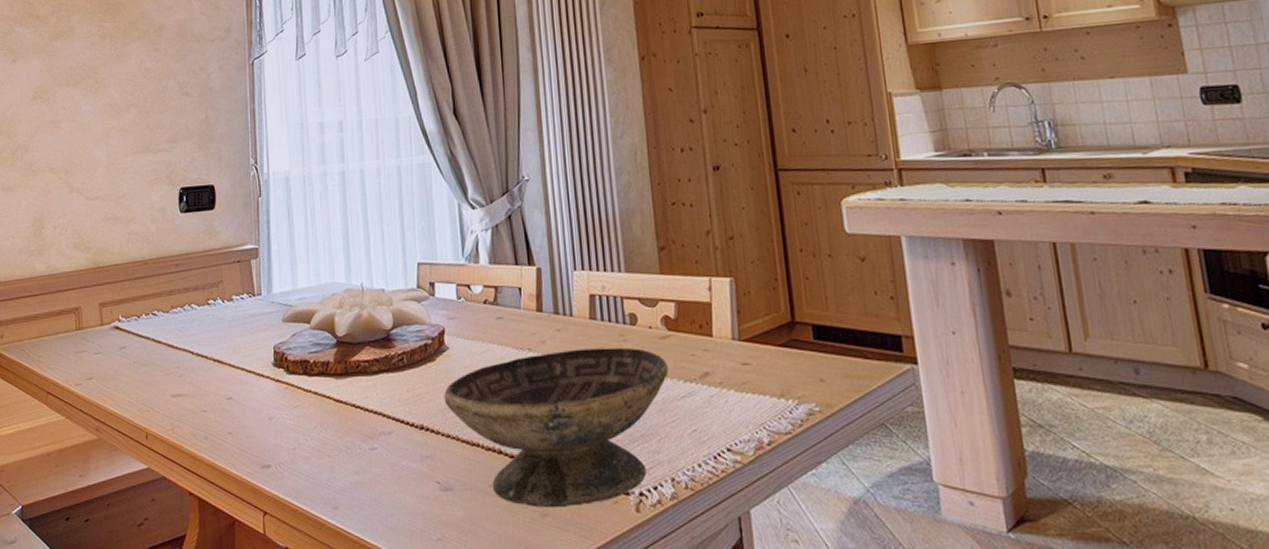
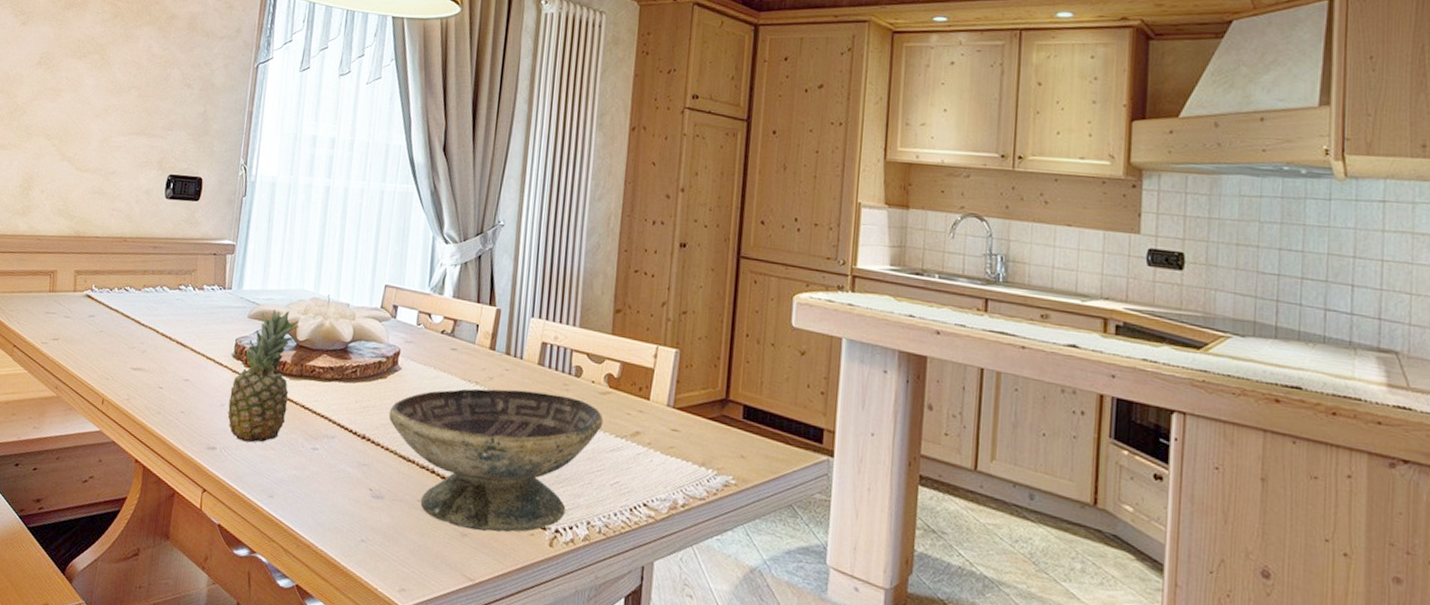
fruit: none [276,308,338,454] -> present [227,309,300,443]

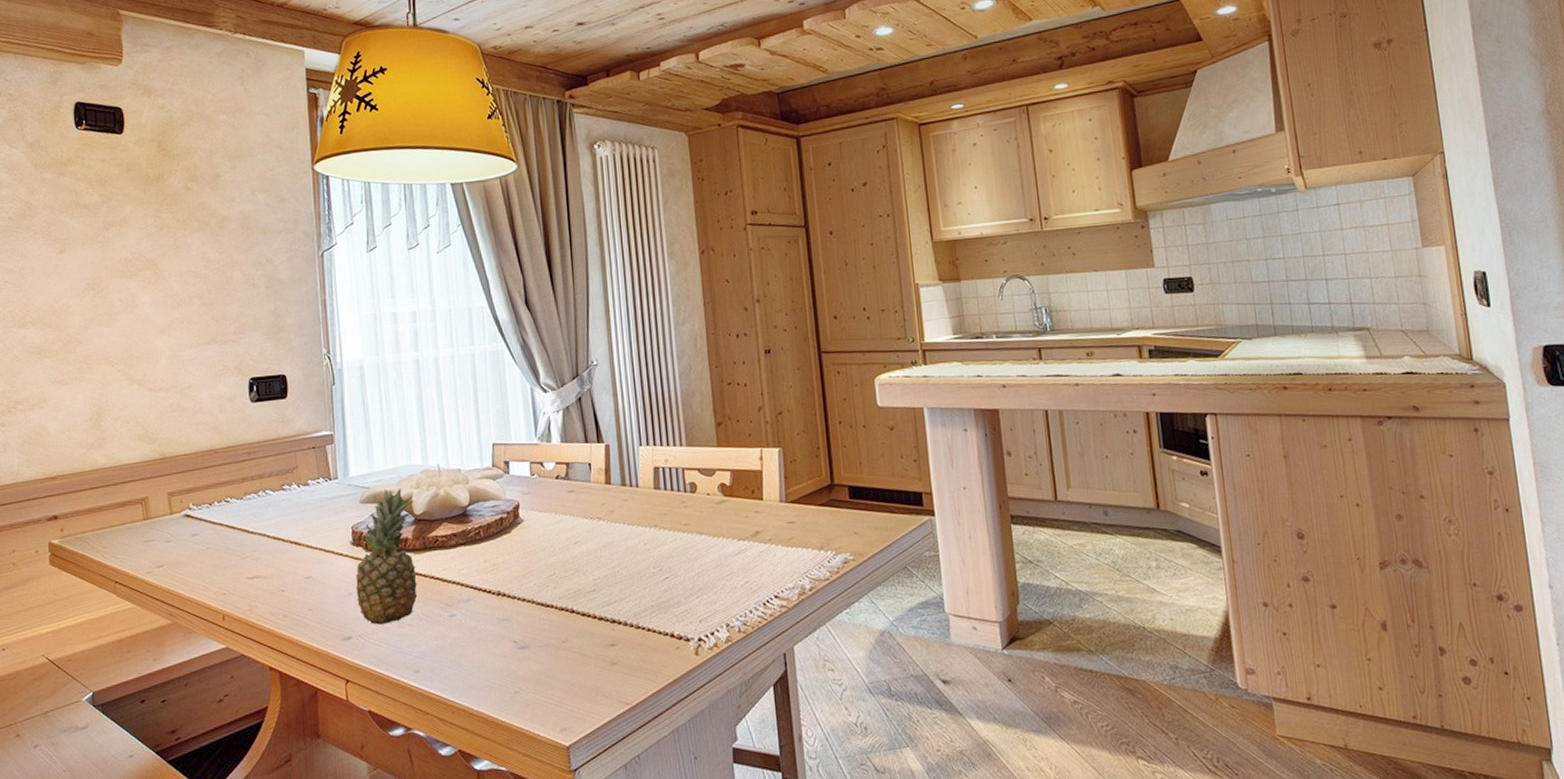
decorative bowl: present [389,388,603,533] -> none [519,512,725,658]

